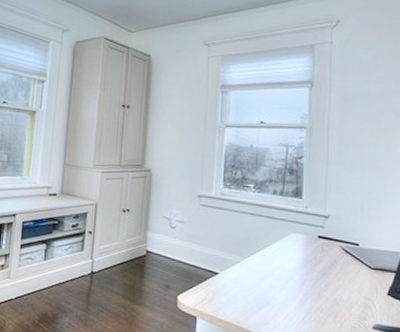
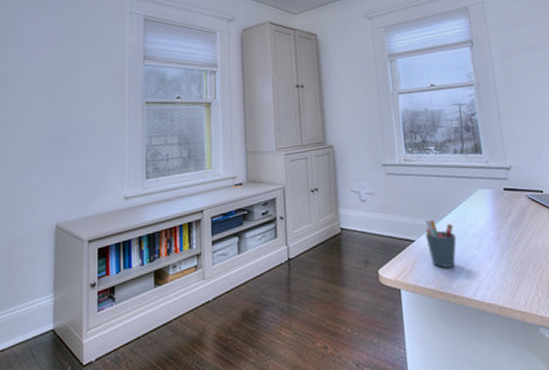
pen holder: none [229,255,261,304] -> present [425,219,457,268]

